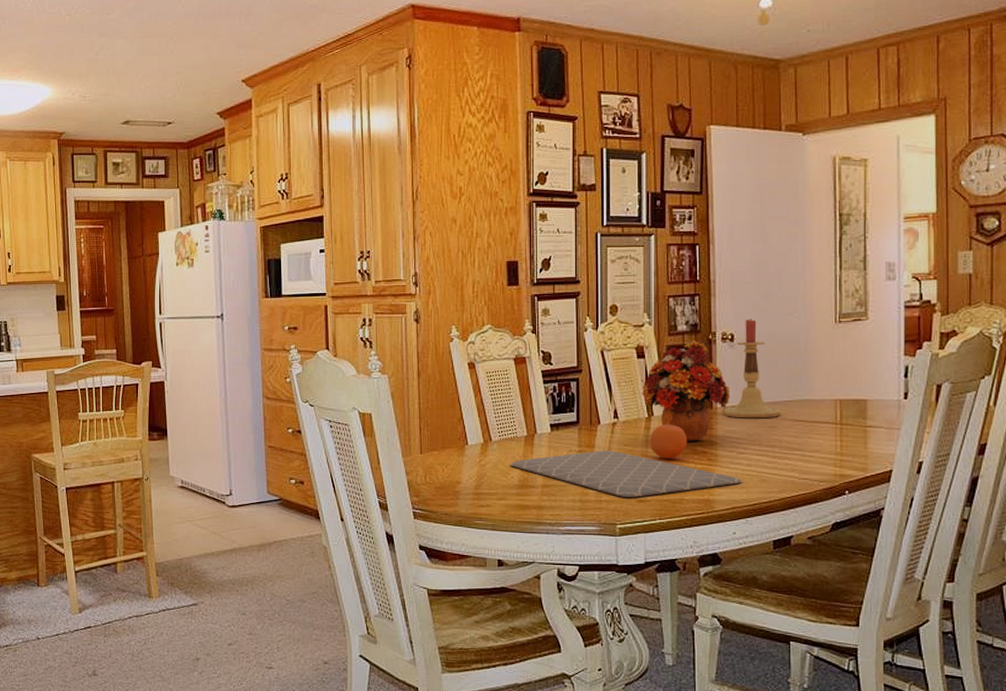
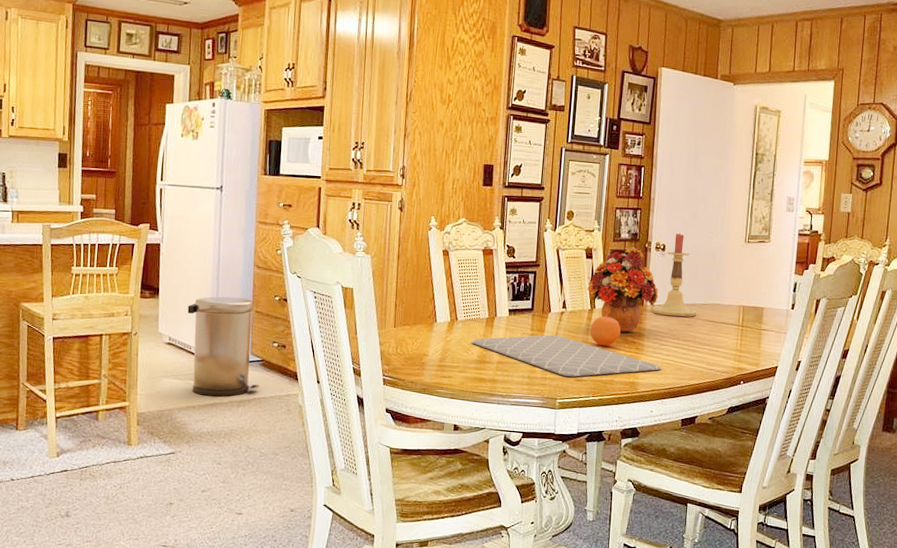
pedal bin: none [198,432,280,541] -> present [187,296,260,397]

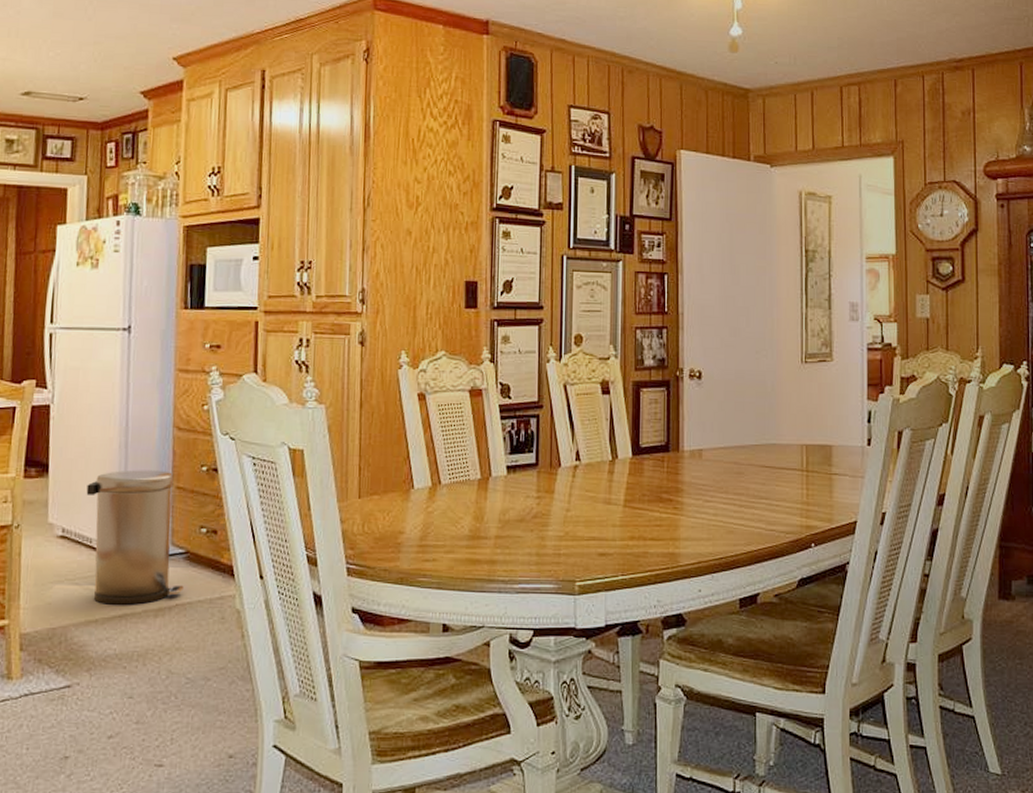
placemat: present [471,334,662,377] -> none [460,496,708,551]
flower arrangement: present [587,247,659,332] -> none [605,376,698,488]
fruit: present [590,316,621,346] -> none [613,468,652,507]
candlestick: present [652,233,697,318] -> none [691,355,748,464]

